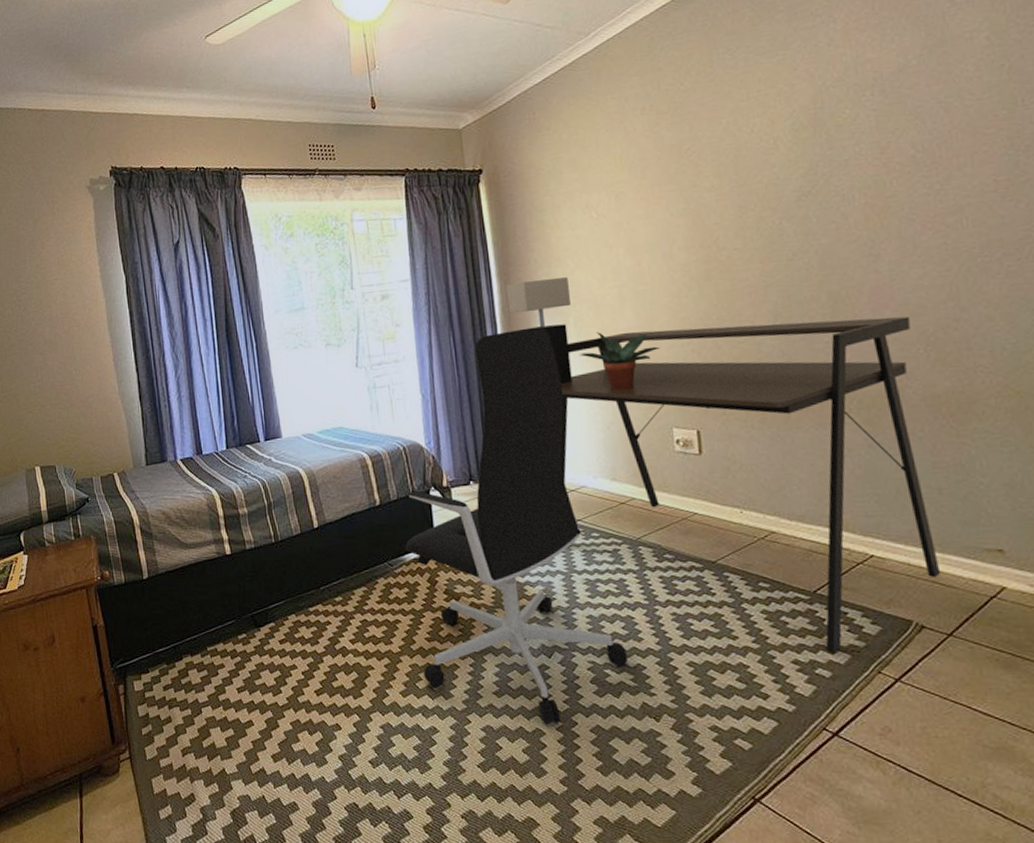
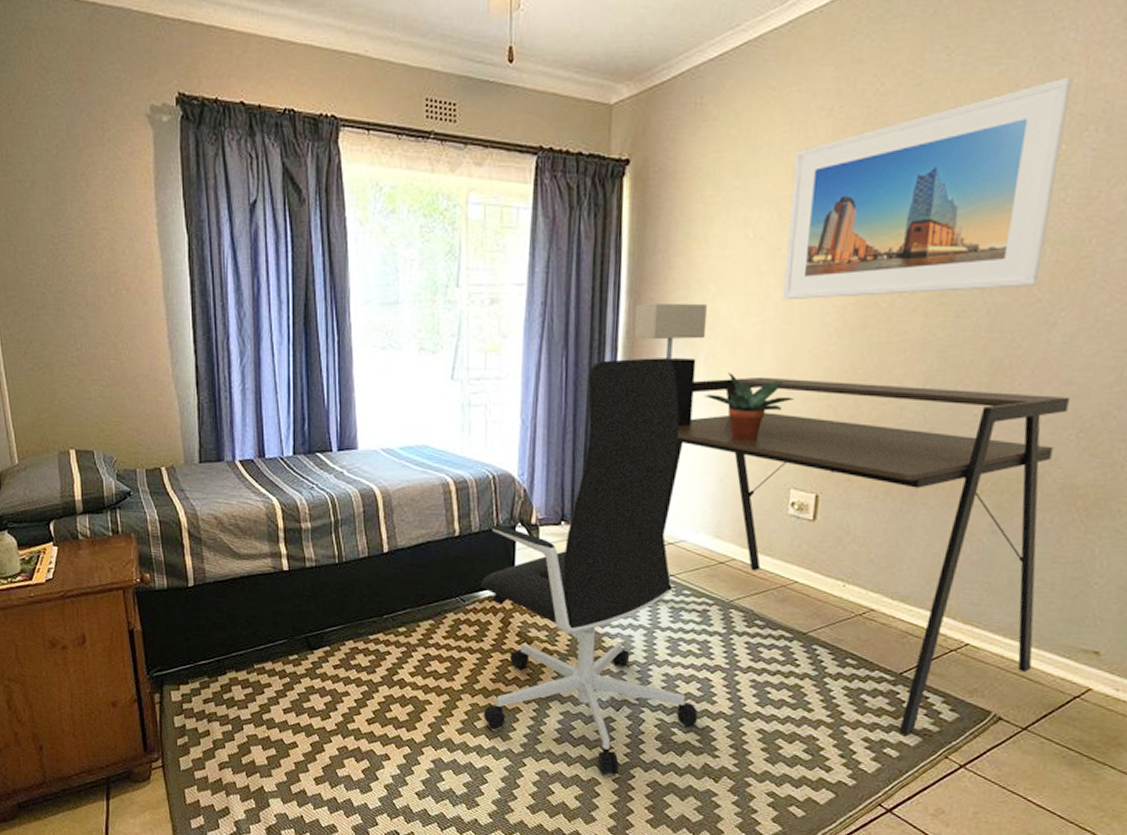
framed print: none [620,57,854,265] -> present [782,77,1073,300]

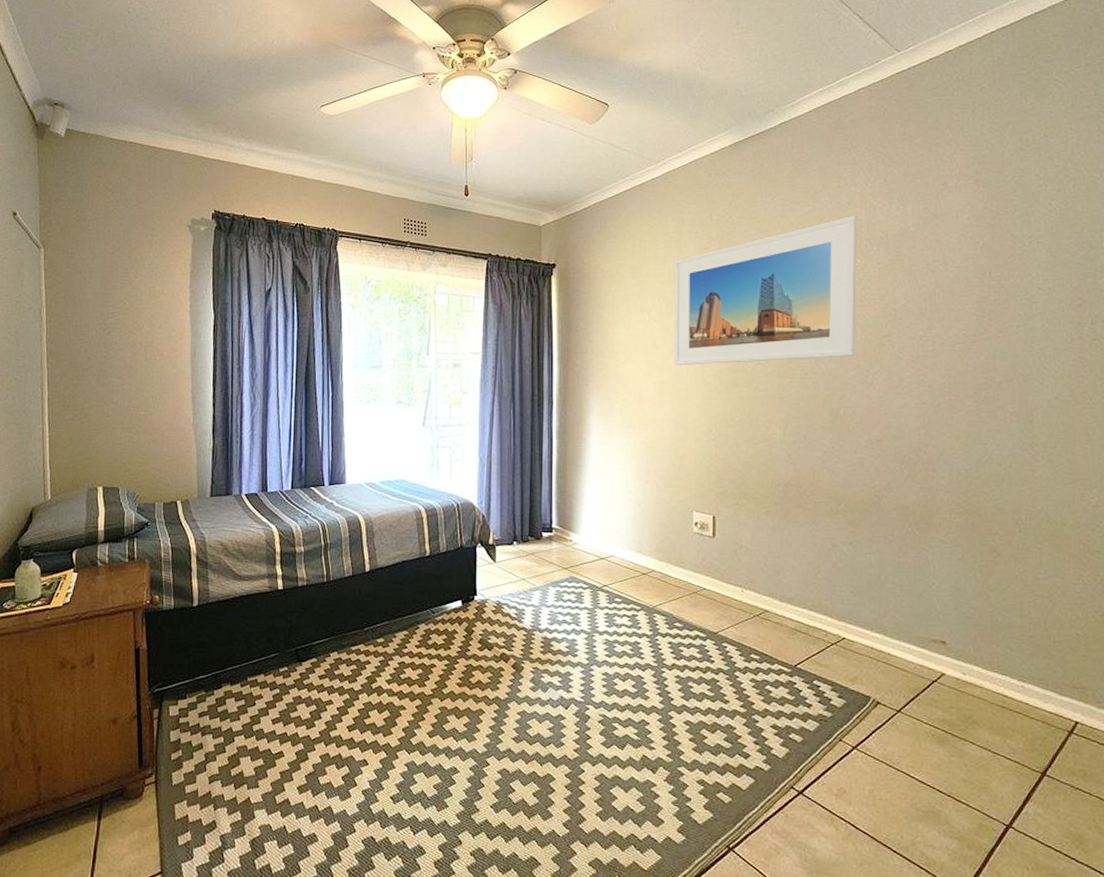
office chair: present [481,358,698,775] -> none [448,409,634,771]
table lamp: present [635,304,707,426] -> none [566,368,619,462]
desk: present [662,376,1070,735] -> none [595,423,897,721]
potted plant: present [703,372,794,441] -> none [621,420,689,473]

